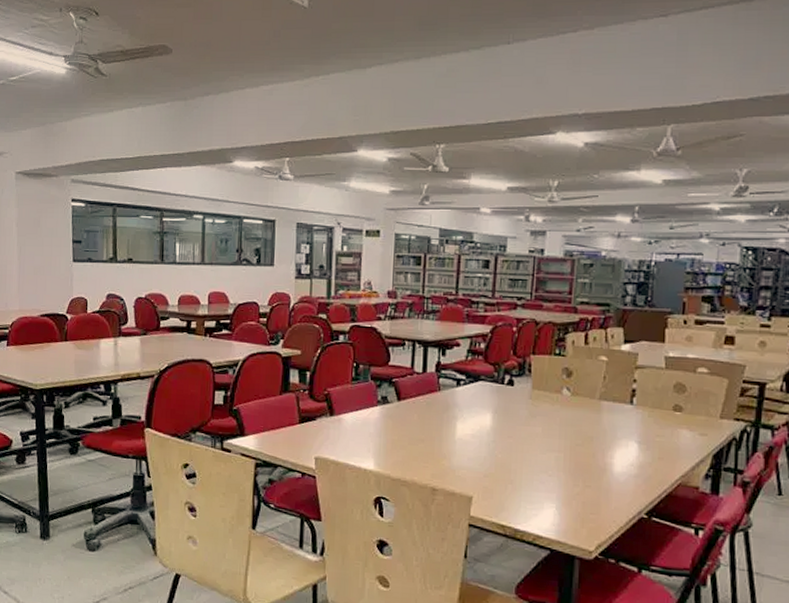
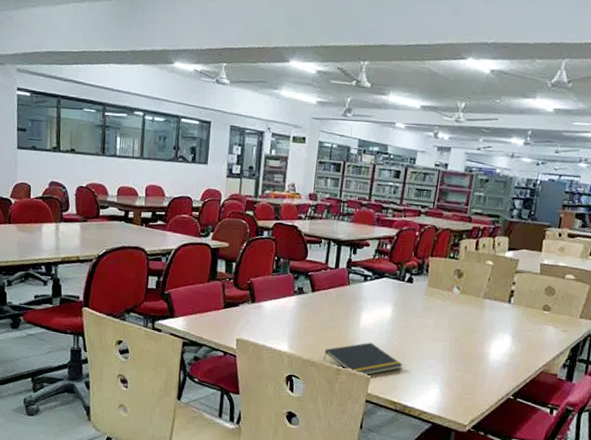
notepad: none [416,456,510,496] -> present [323,342,403,376]

